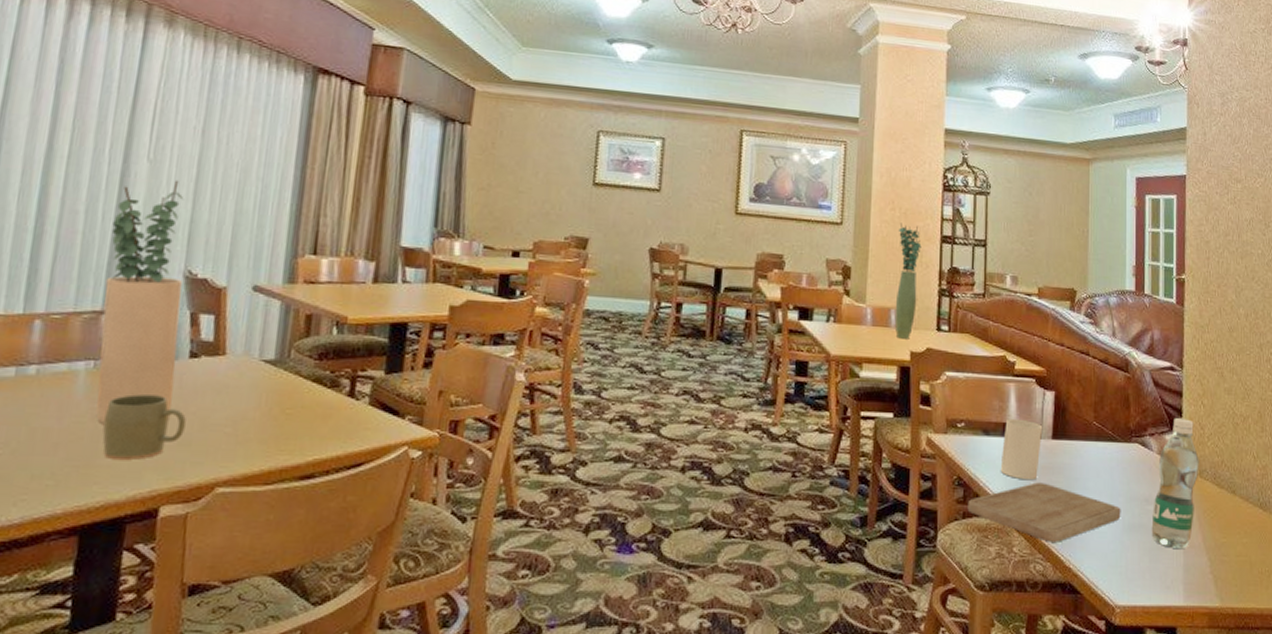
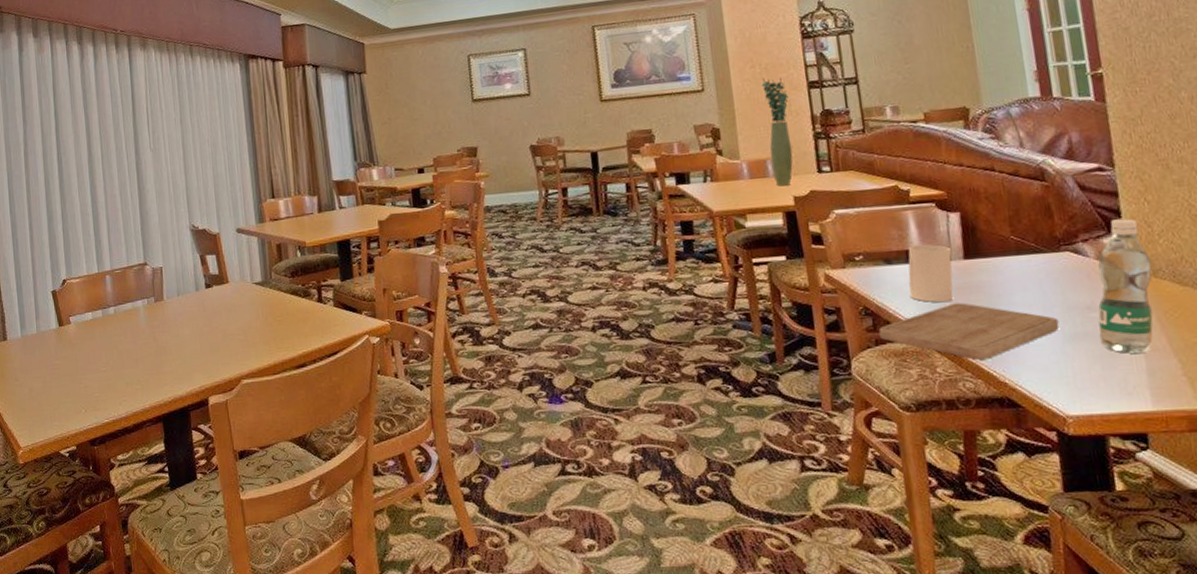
vase: present [95,180,184,424] -> none [138,160,202,343]
mug: present [102,394,186,460] -> none [161,318,213,367]

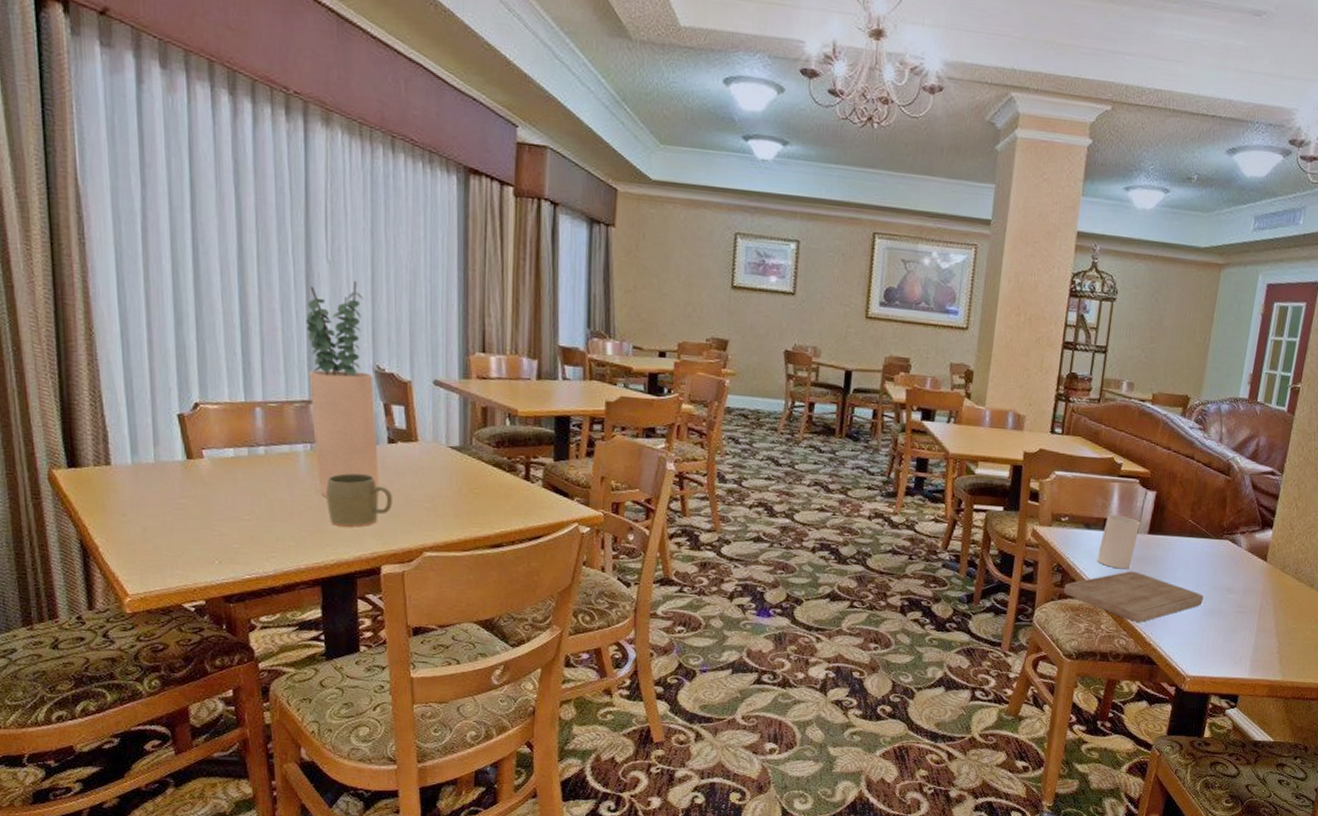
vase: none [138,160,202,343] -> present [306,280,380,497]
mug: none [161,318,213,367] -> present [326,473,392,527]
vase: present [761,77,793,187] -> none [1011,328,1043,441]
bottle: present [1097,218,1153,354] -> none [1228,519,1285,633]

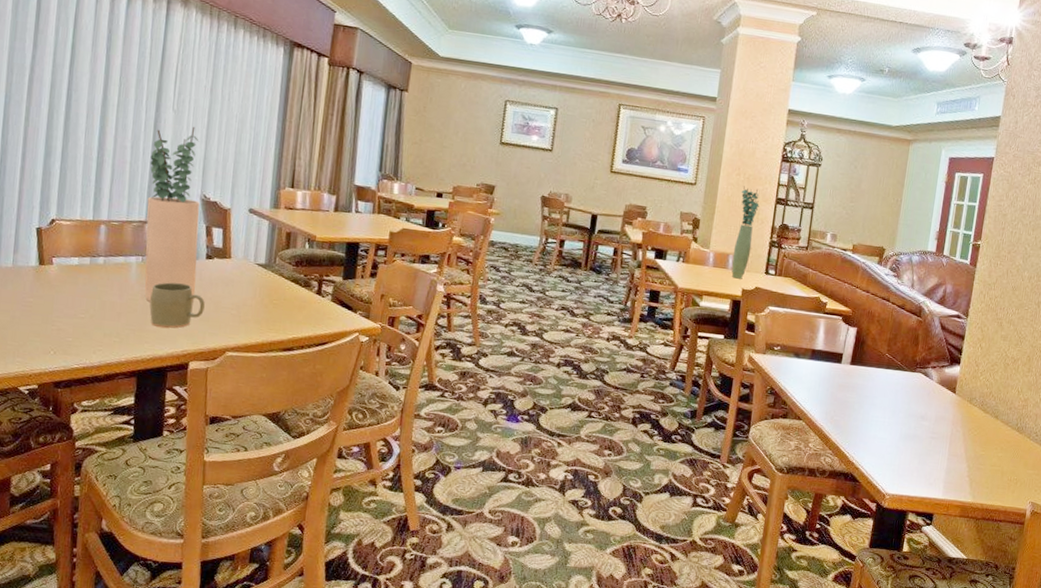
vase: none [1011,328,1043,441] -> present [731,186,759,279]
cutting board: present [1063,571,1204,622] -> none [775,396,901,443]
cup: present [1096,514,1141,569] -> none [805,346,844,395]

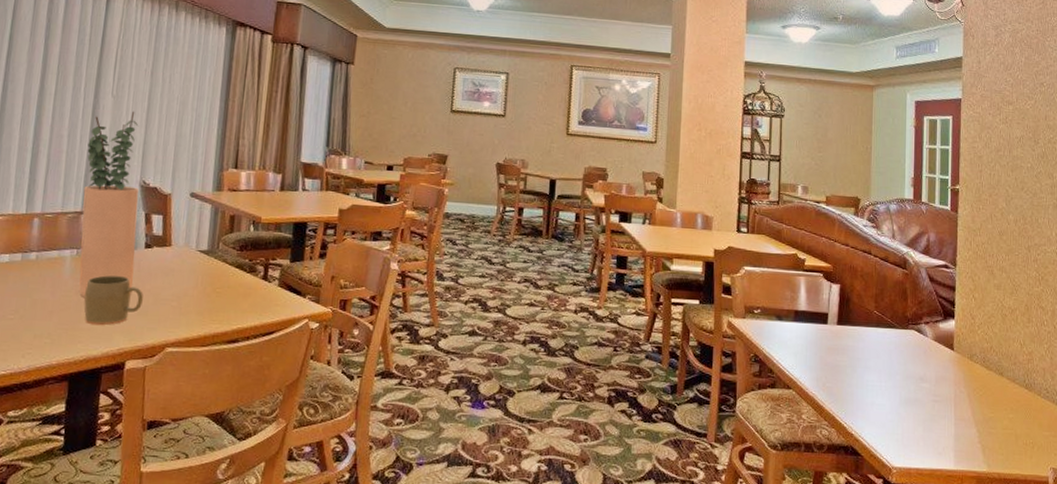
vase: present [731,186,759,279] -> none [700,141,724,239]

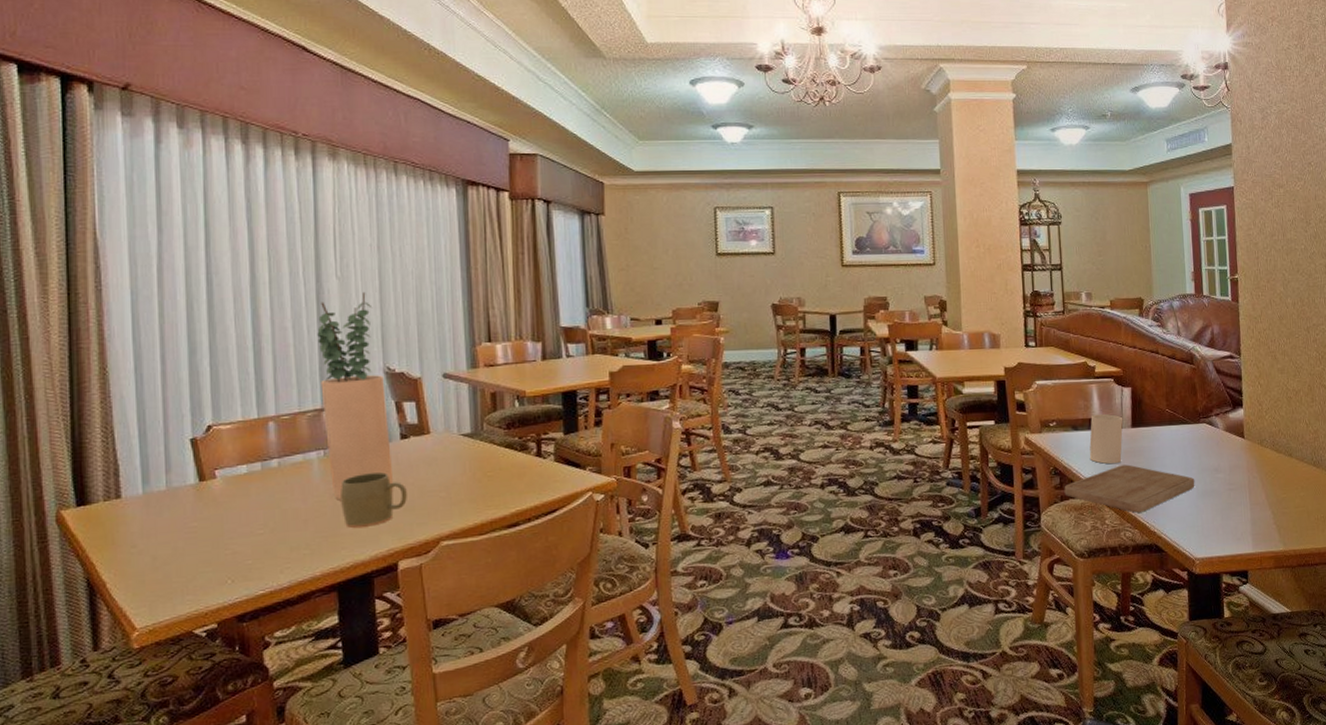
cutting board: none [762,361,898,412] -> present [1064,464,1195,513]
cup: none [791,306,829,359] -> present [1089,413,1123,465]

